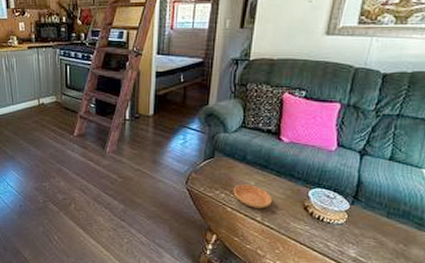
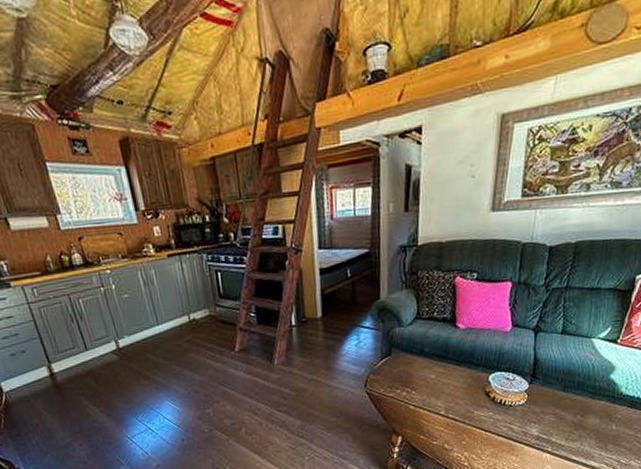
saucer: present [233,184,272,208] -> none [414,378,454,402]

